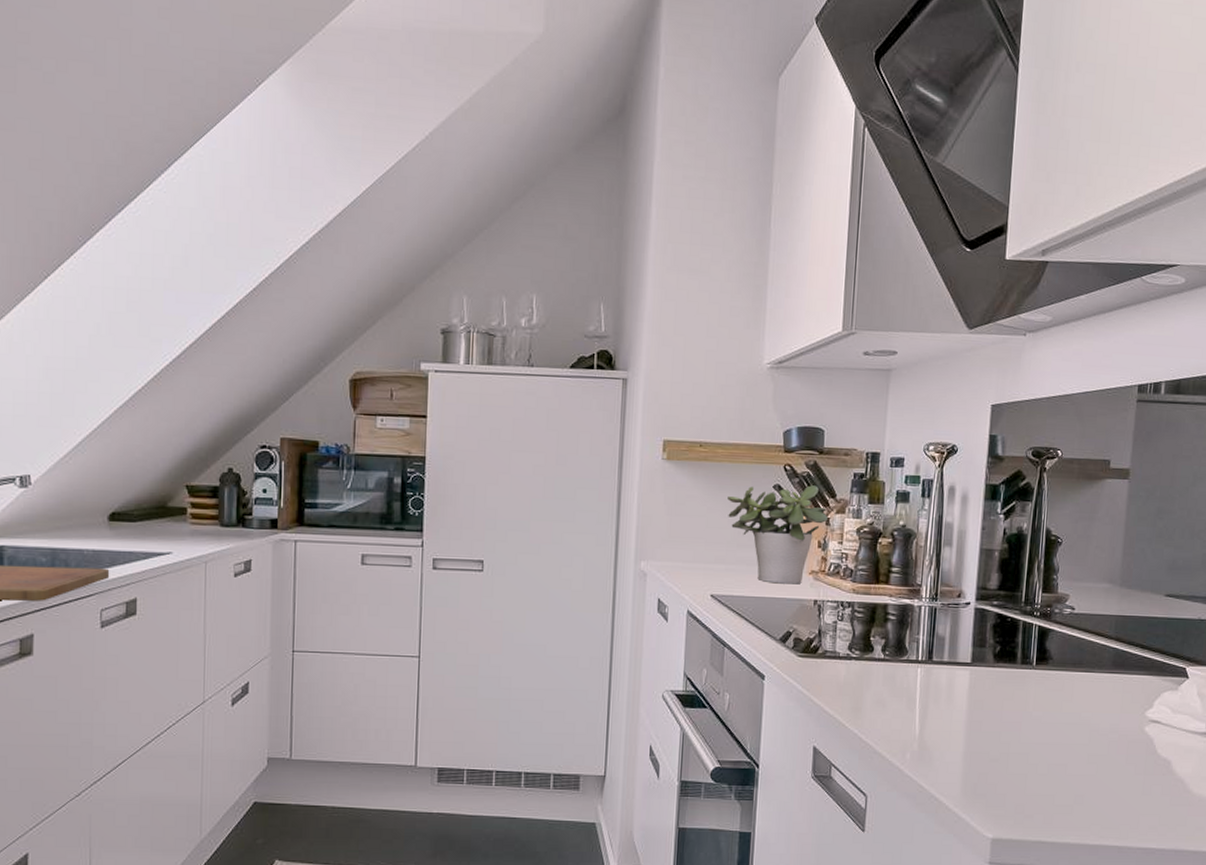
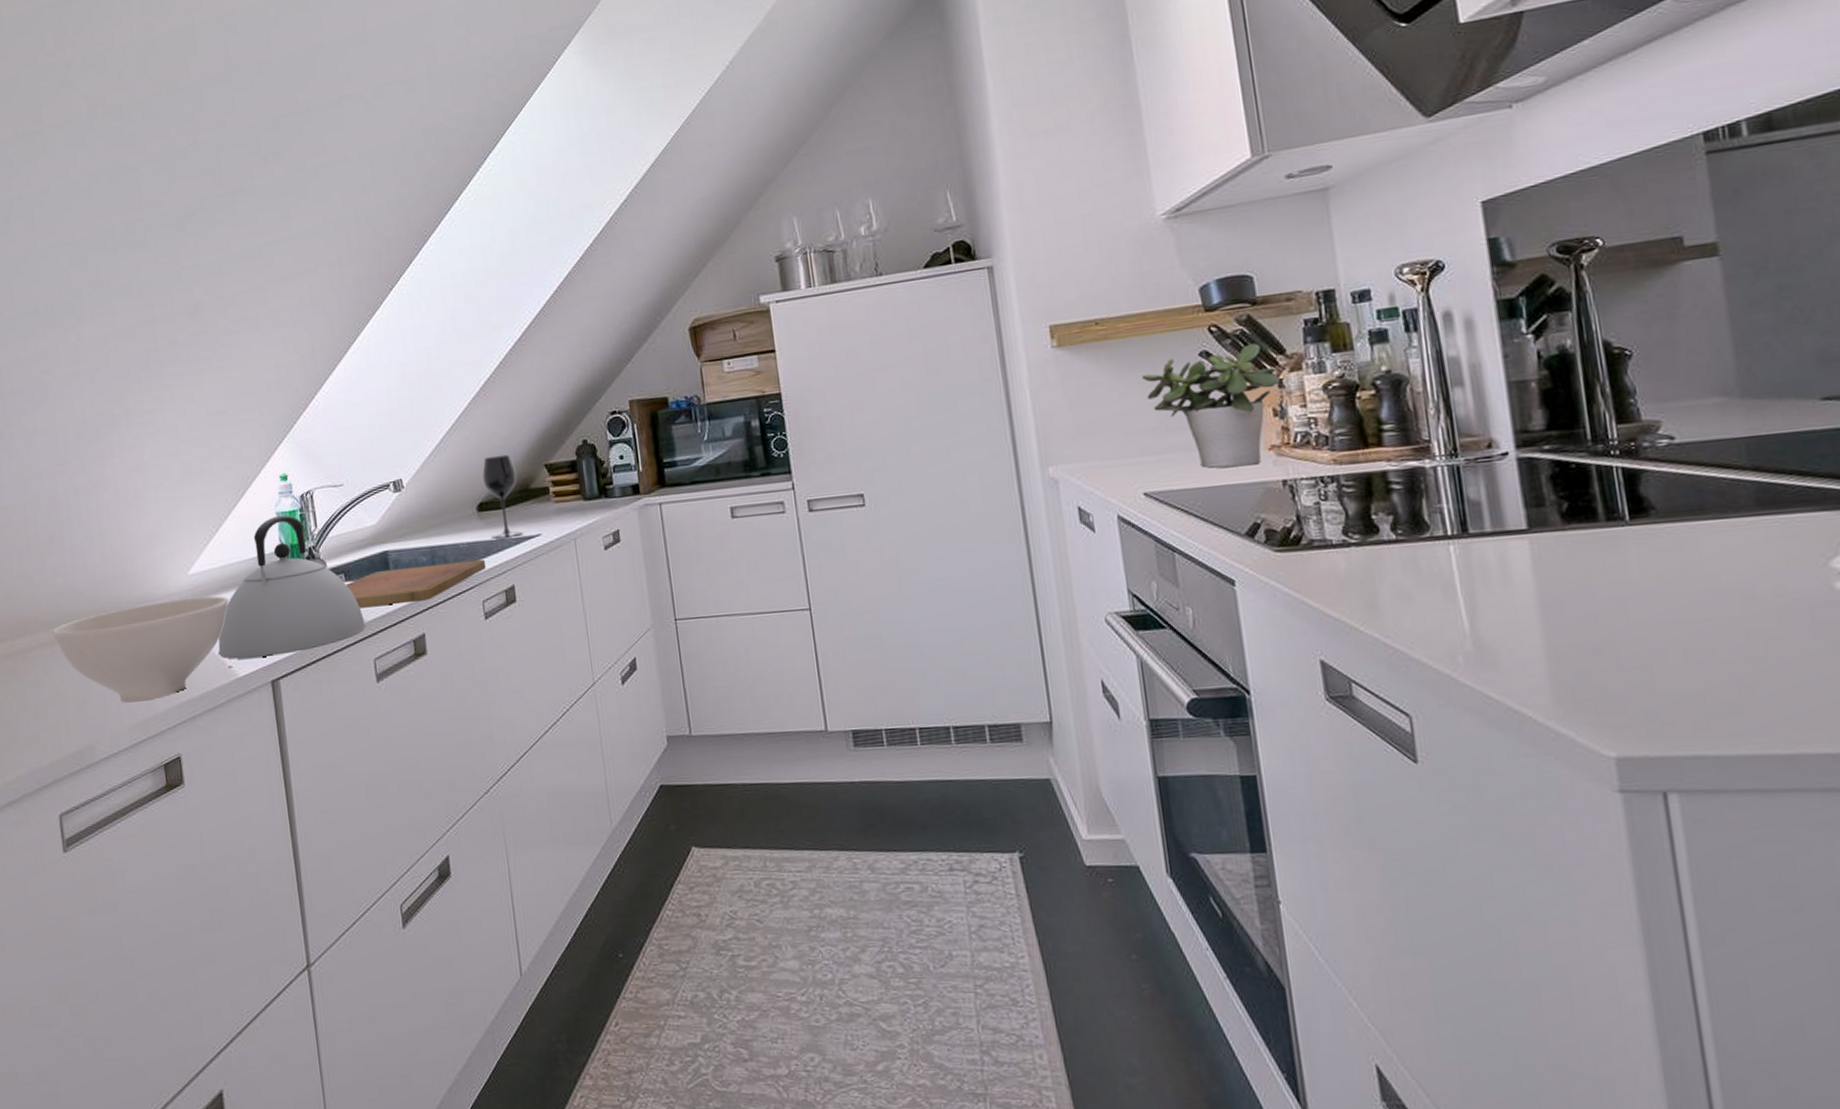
wineglass: none [118,468,156,551] -> present [482,454,523,539]

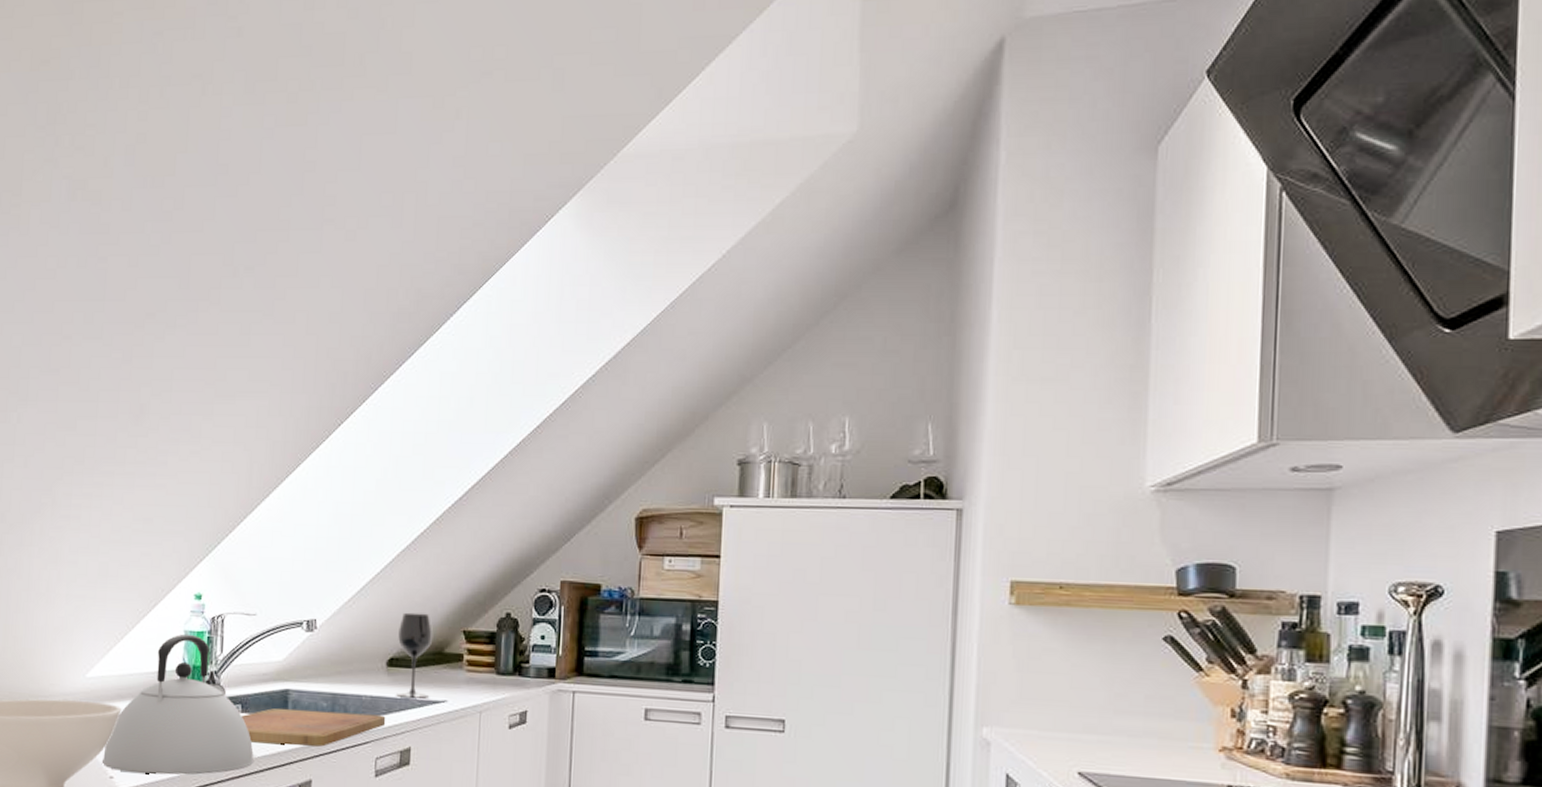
potted plant: present [1142,343,1281,469] -> none [1099,637,1246,764]

